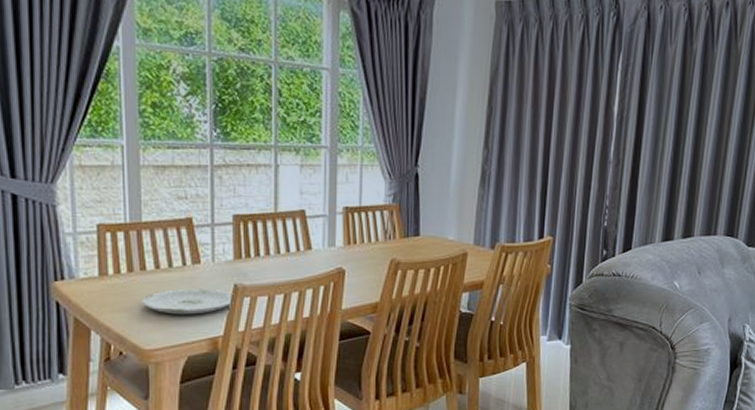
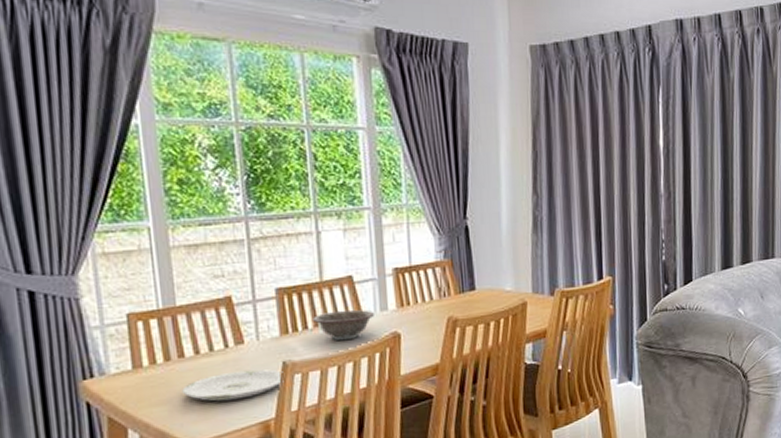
decorative bowl: none [264,242,323,271] -> present [311,309,376,341]

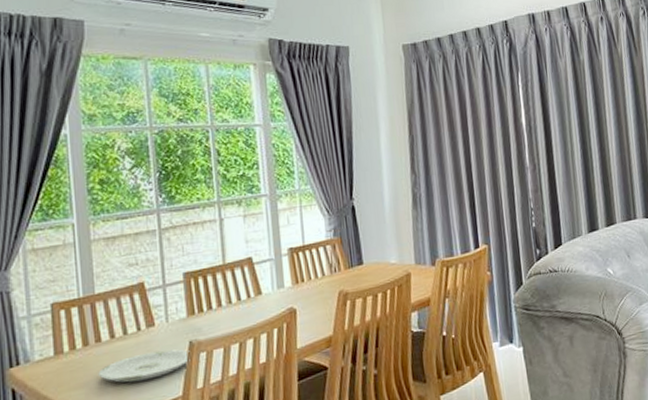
decorative bowl: present [311,309,376,341] -> none [215,288,273,319]

